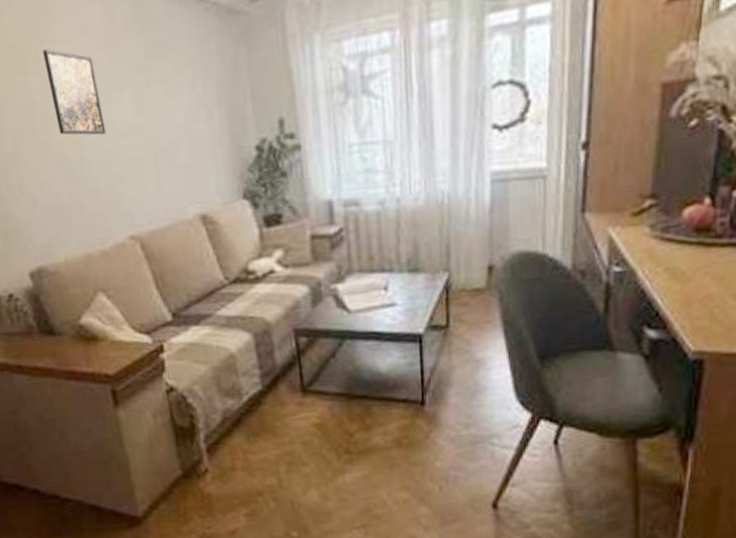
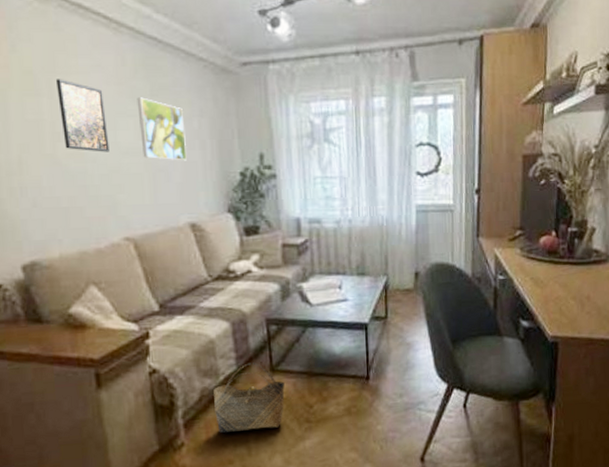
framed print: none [130,60,192,138] -> present [137,97,187,161]
basket: none [237,381,319,460] -> present [214,362,285,433]

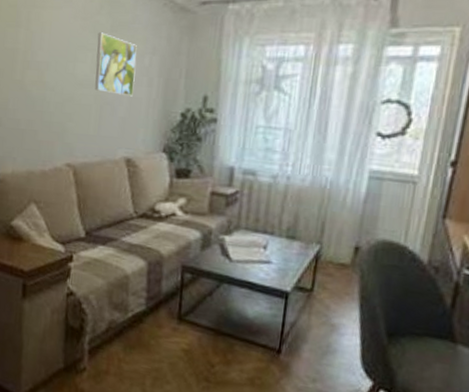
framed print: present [55,79,110,152] -> none [31,12,70,82]
basket: present [214,362,285,433] -> none [118,305,190,378]

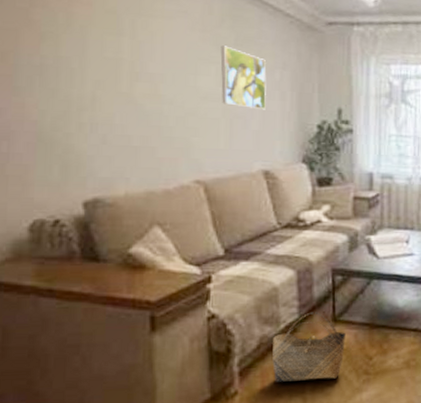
basket: none [118,305,190,378] -> present [272,312,346,382]

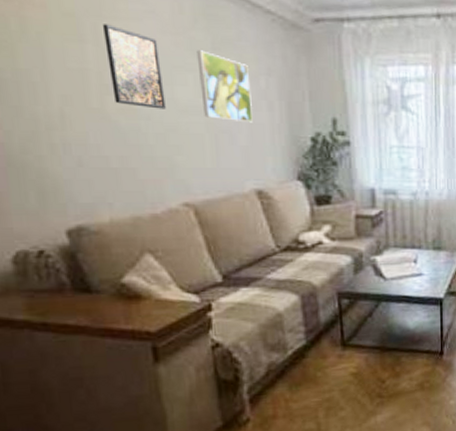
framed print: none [139,21,188,96] -> present [102,24,166,109]
basket: present [272,312,346,382] -> none [281,337,356,408]

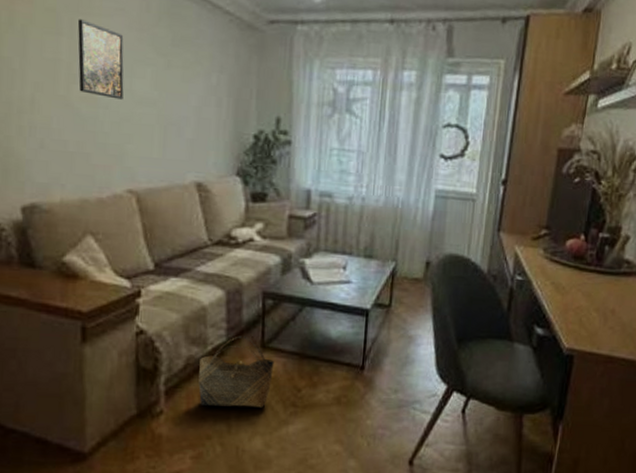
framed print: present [196,50,253,123] -> none [156,46,203,117]
basket: none [281,337,356,408] -> present [198,336,274,408]

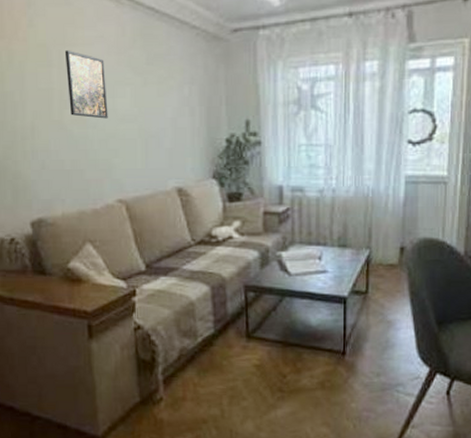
basket: present [198,336,274,408] -> none [192,327,259,393]

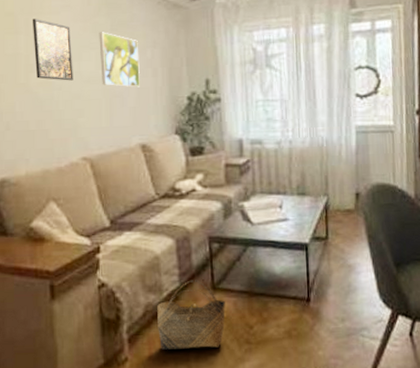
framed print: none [134,66,177,128] -> present [99,32,140,88]
basket: none [192,327,259,393] -> present [157,280,226,350]

